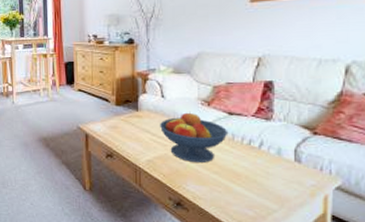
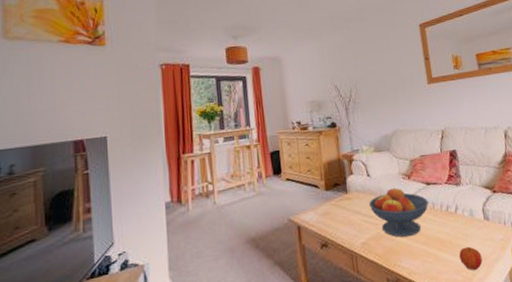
apple: none [255,184,283,210] -> present [459,246,483,271]

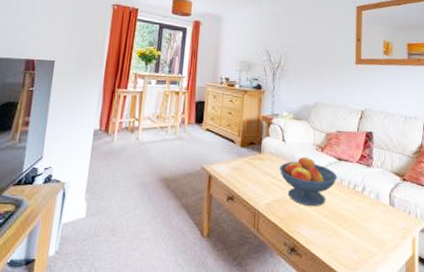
apple: present [459,246,483,271] -> none [359,228,381,254]

